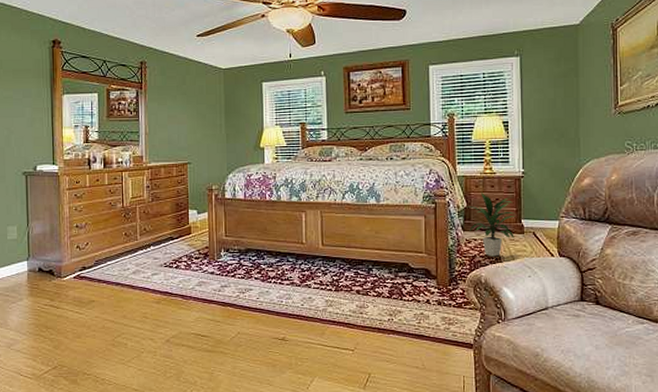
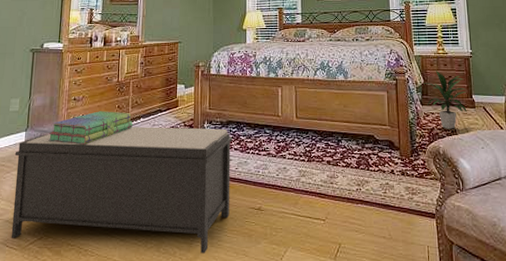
bench: none [18,255,252,383] -> present [11,127,232,253]
stack of books: none [52,239,143,274] -> present [48,111,133,144]

